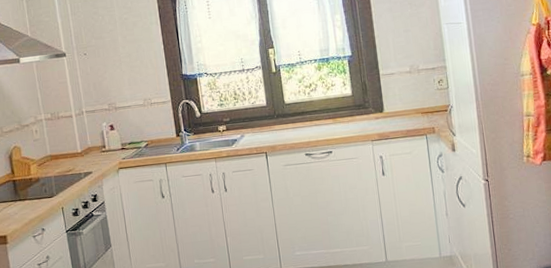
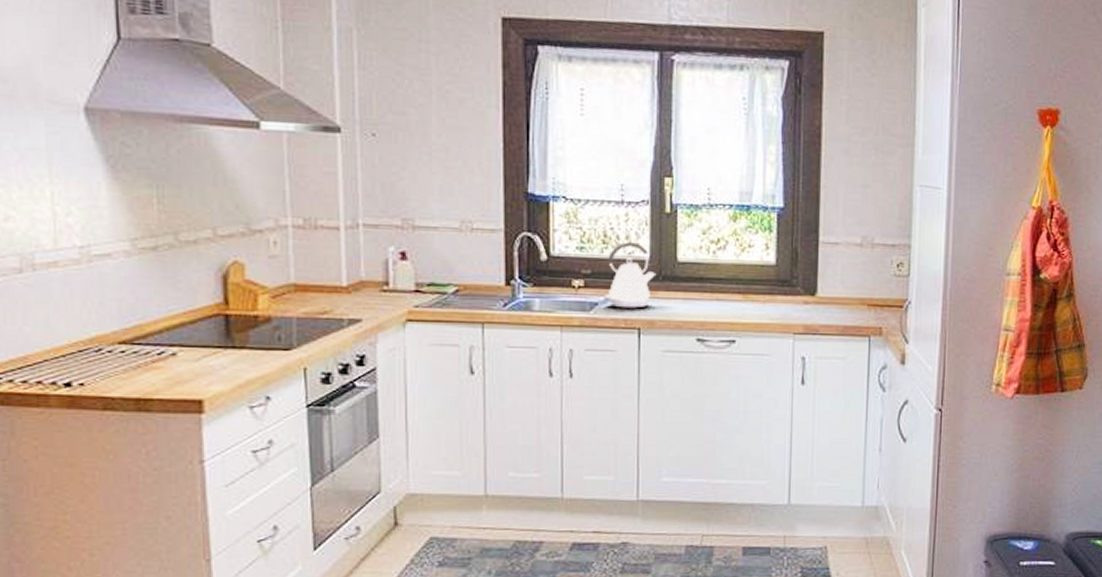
kettle: none [239,95,272,141] -> present [604,242,657,309]

